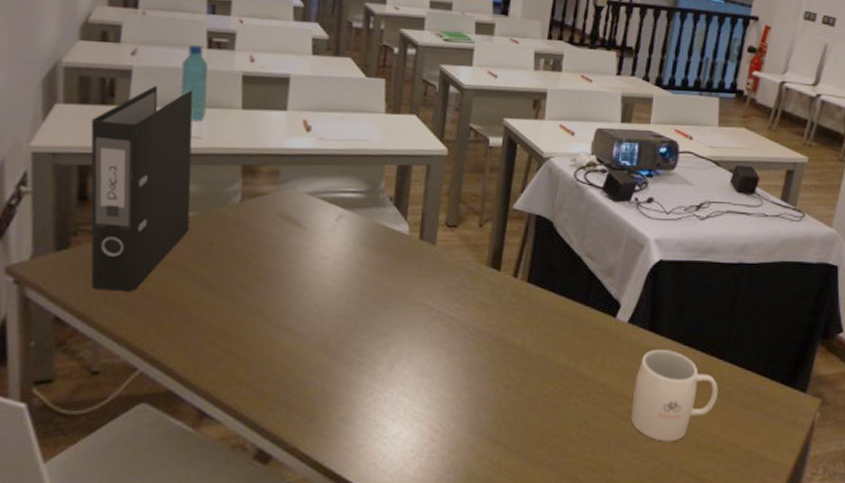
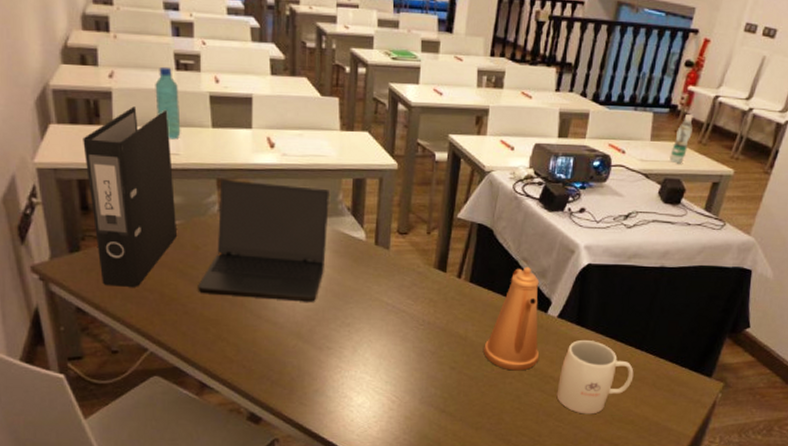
laptop: none [207,165,370,307] -> present [198,179,329,302]
coffee pot: none [544,264,609,389] -> present [484,267,540,371]
bottle: none [740,100,761,151] -> present [670,115,693,164]

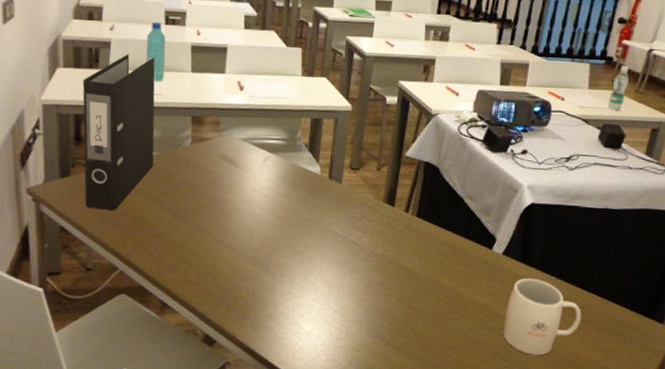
laptop: present [198,179,329,302] -> none [167,116,290,230]
coffee pot: present [484,267,540,371] -> none [430,204,485,307]

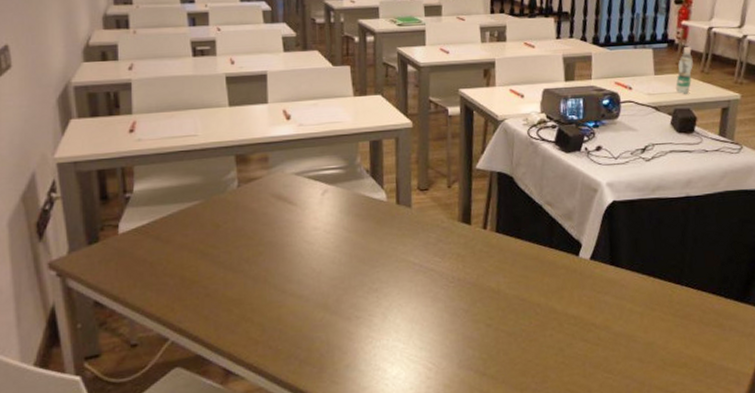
binder: present [82,54,156,210] -> none [103,94,198,275]
water bottle: present [146,21,166,82] -> none [173,54,199,122]
mug: present [503,277,582,356] -> none [600,279,679,362]

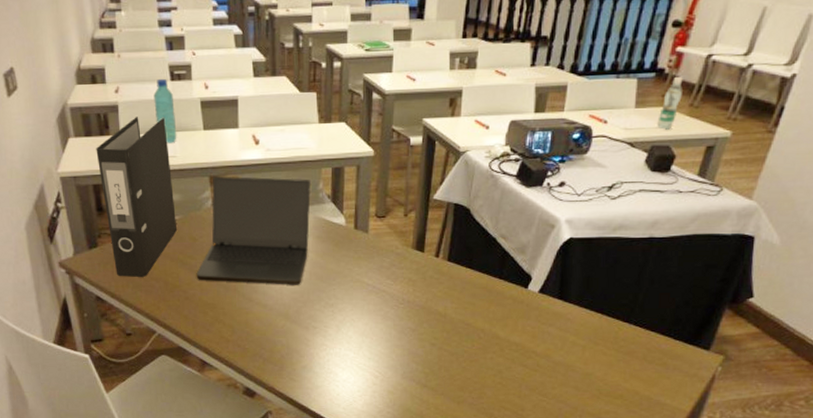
binder: none [103,94,198,275] -> present [96,117,178,277]
water bottle: none [173,54,199,122] -> present [153,78,177,144]
laptop: none [219,153,348,272] -> present [196,176,311,285]

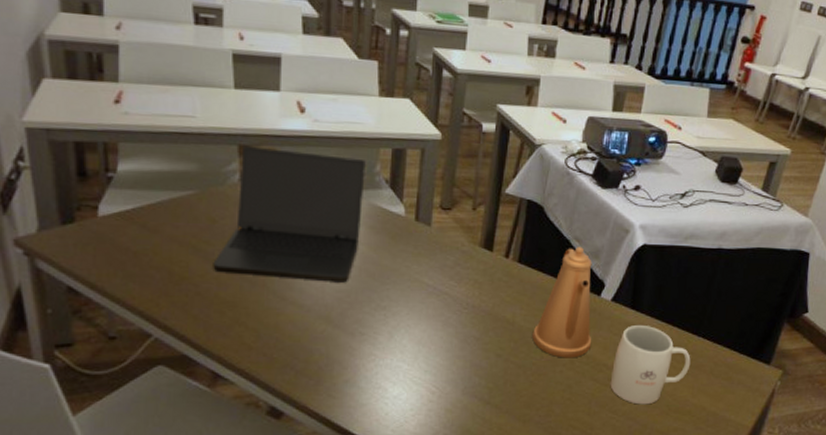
binder: present [96,117,178,277] -> none [82,62,191,264]
water bottle: present [153,78,177,144] -> none [169,19,199,100]
coffee pot: none [463,244,521,346] -> present [532,247,592,358]
mug: none [539,314,622,389] -> present [610,324,691,405]
bottle: present [657,77,683,130] -> none [727,92,750,142]

